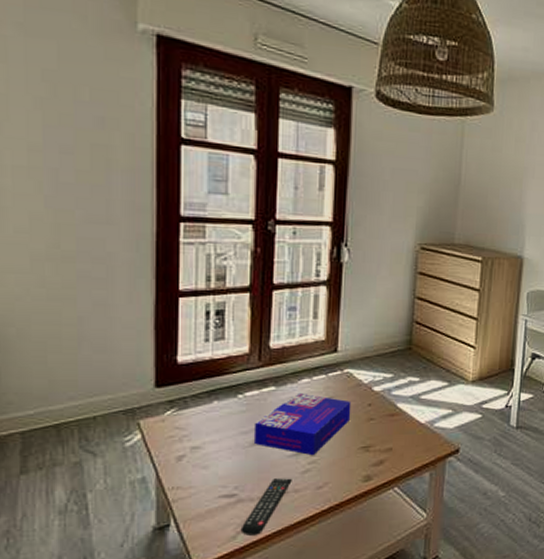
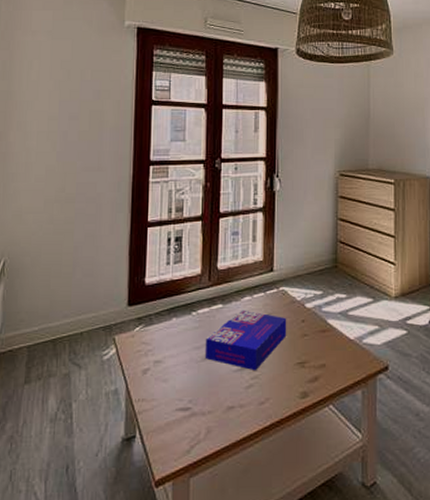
remote control: present [240,478,292,536] -> none [194,393,238,450]

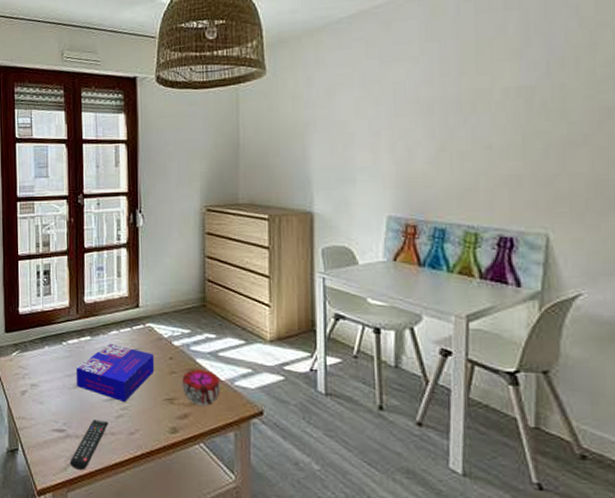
remote control: none [194,393,238,450] -> present [69,420,108,470]
decorative bowl: none [314,330,351,367] -> present [182,369,222,407]

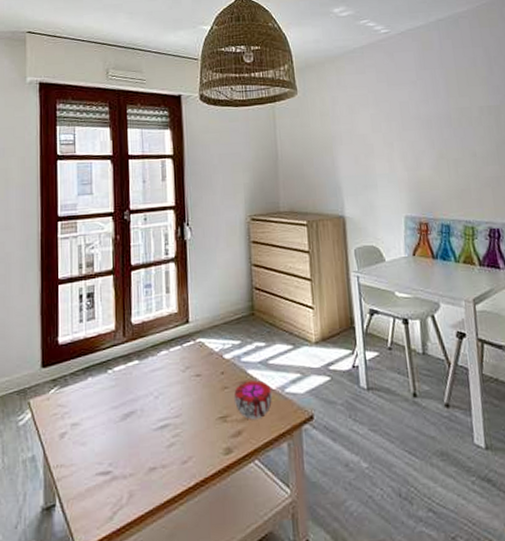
remote control: present [69,420,108,470] -> none [116,453,159,516]
board game: present [75,343,155,403] -> none [122,364,207,429]

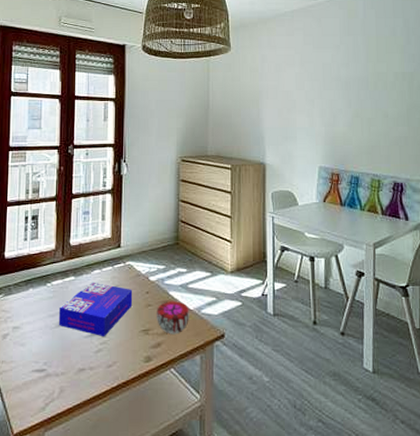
board game: none [122,364,207,429] -> present [58,282,133,337]

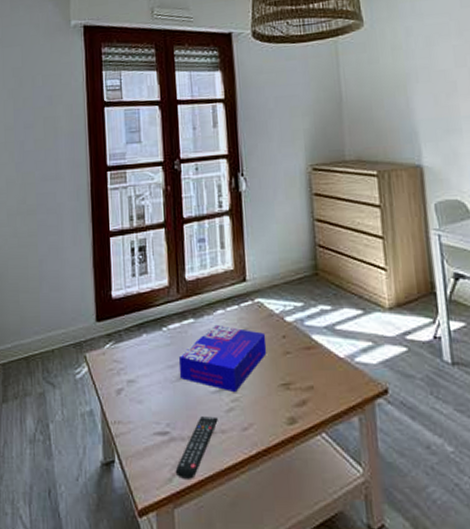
remote control: none [48,356,88,407] -> present [175,416,218,479]
decorative bowl: present [157,301,190,335] -> none [297,347,341,390]

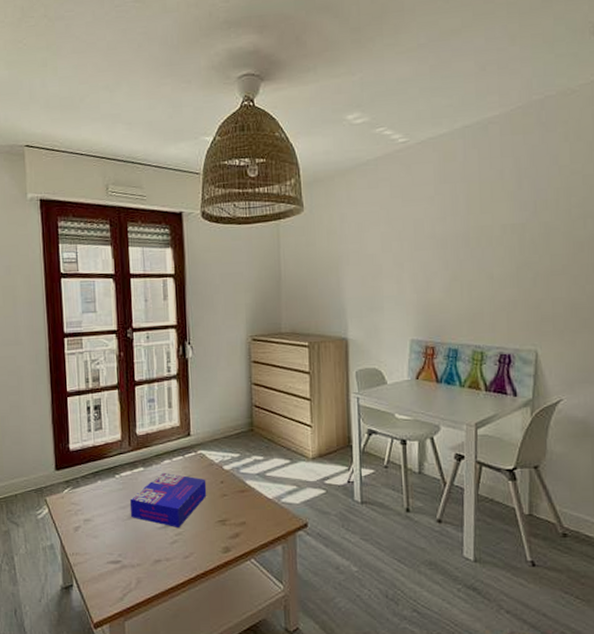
remote control: present [175,416,218,479] -> none [126,548,163,598]

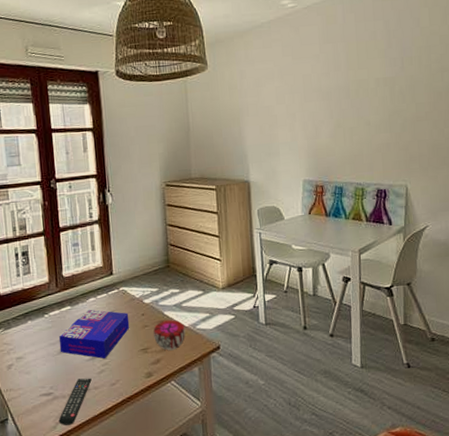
remote control: none [126,548,163,598] -> present [58,378,92,426]
decorative bowl: none [233,490,270,525] -> present [153,320,186,351]

